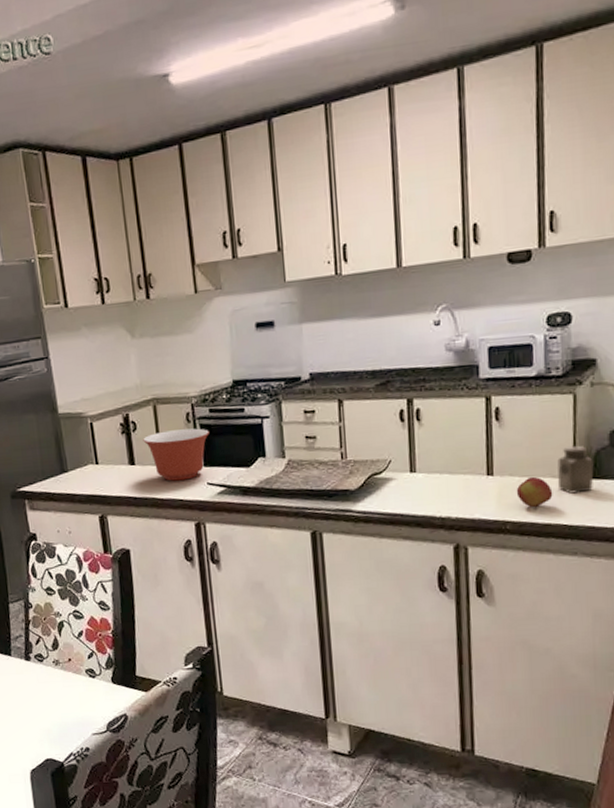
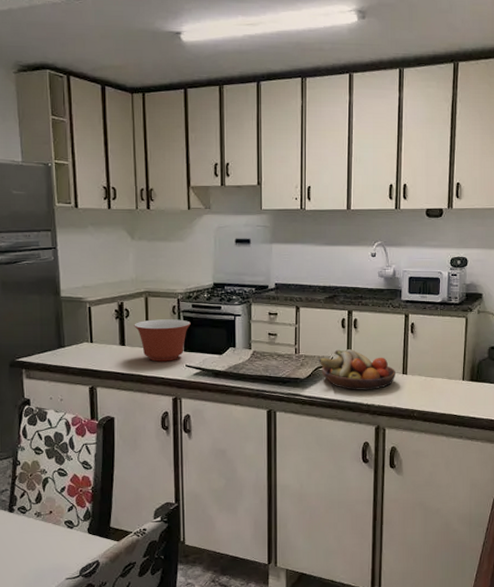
fruit bowl: none [372,448,479,501] -> present [319,349,396,390]
apple: present [516,476,553,508] -> none [422,377,448,401]
salt shaker: present [557,445,594,494] -> none [451,356,477,392]

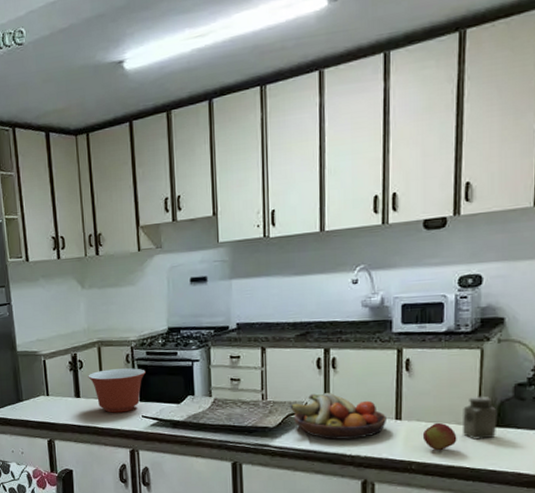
apple: none [422,377,448,401] -> present [422,422,457,451]
salt shaker: none [451,356,477,392] -> present [462,396,498,440]

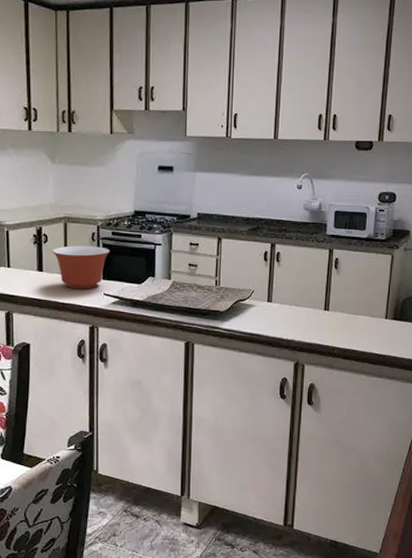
fruit bowl: present [290,393,388,440] -> none [239,283,318,325]
apple: present [422,422,457,451] -> none [344,314,370,339]
salt shaker: present [462,396,498,440] -> none [374,294,401,331]

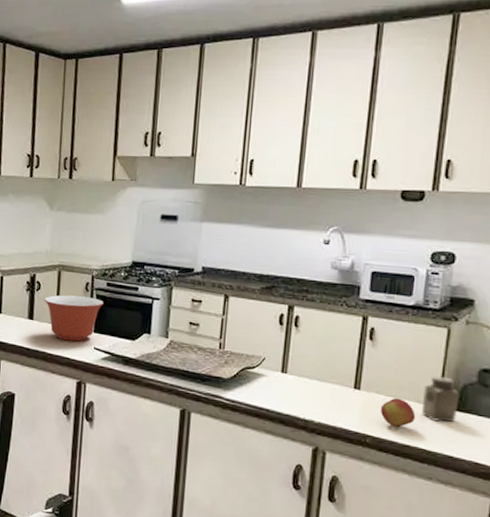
apple: none [344,314,370,339] -> present [380,397,416,428]
salt shaker: none [374,294,401,331] -> present [421,375,460,423]

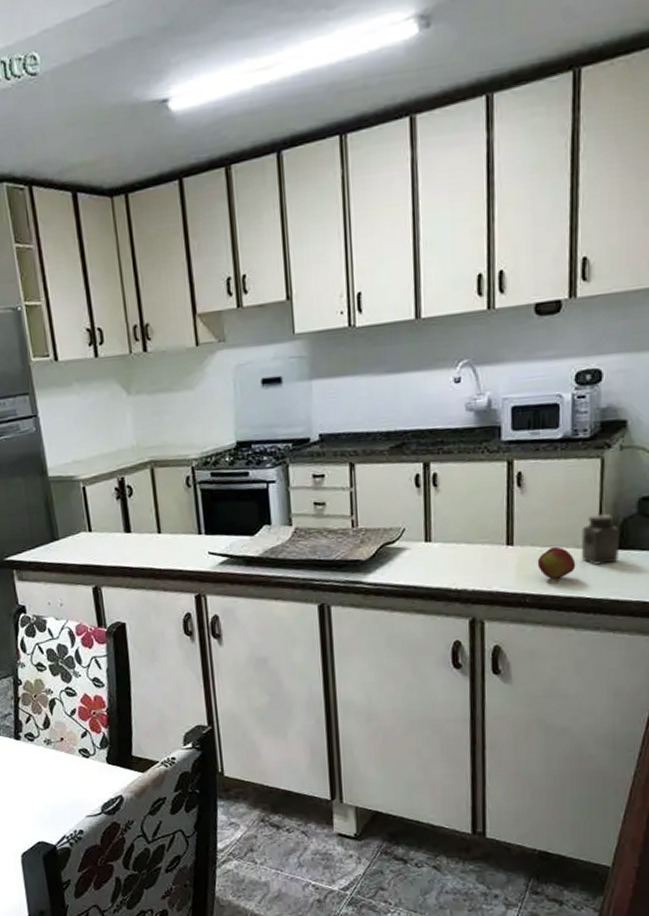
mixing bowl: present [44,295,104,342] -> none [139,493,211,550]

